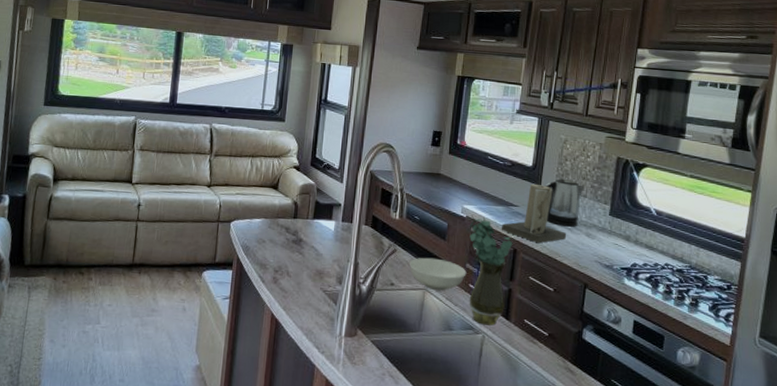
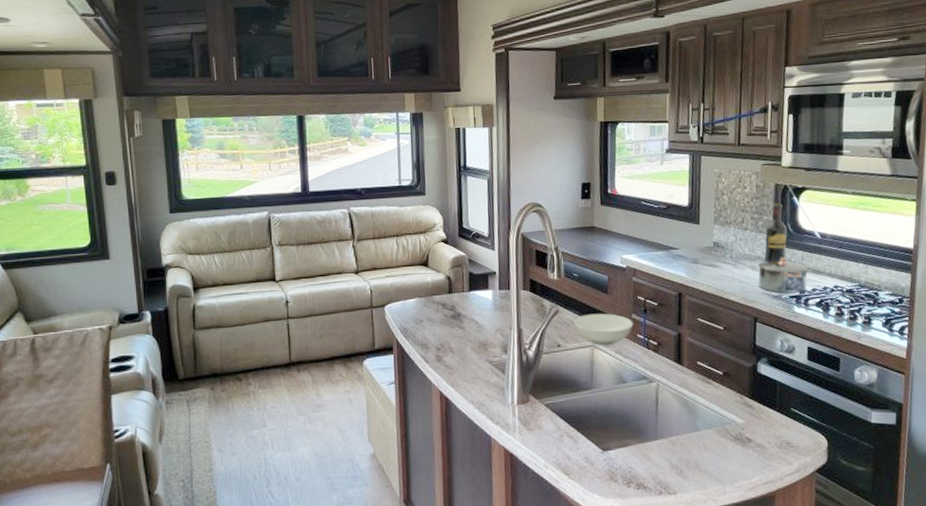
vase: present [469,215,513,326] -> none [630,264,678,373]
paper towel roll: present [501,184,567,243] -> none [663,223,732,284]
kettle: present [544,178,584,227] -> none [702,214,744,263]
cooking pot: none [591,228,642,266] -> present [758,257,808,294]
wine bottle: none [600,176,625,233] -> present [764,203,787,263]

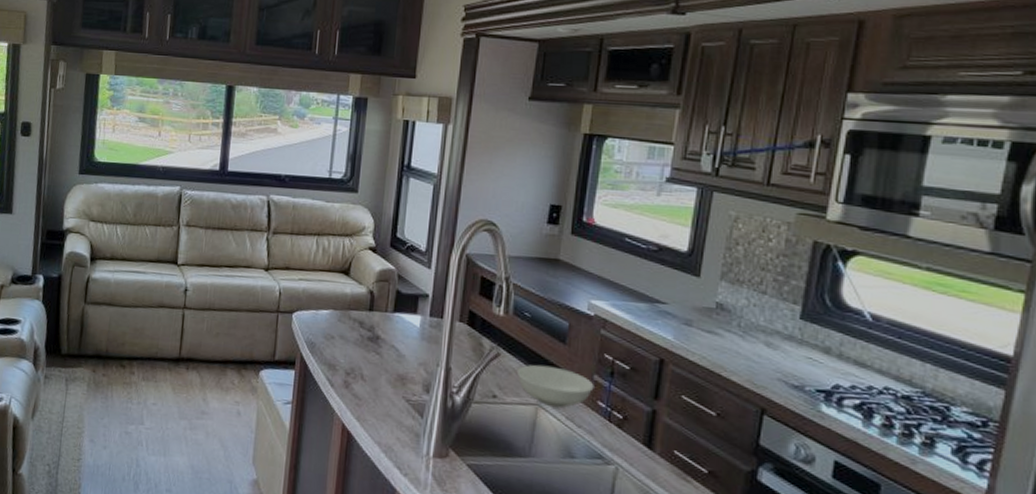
cooking pot: present [758,257,808,294] -> none [772,336,849,388]
wine bottle: present [764,203,787,263] -> none [786,266,823,343]

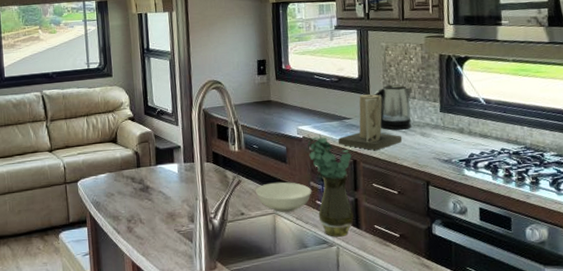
vase: none [597,313,659,456] -> present [307,134,354,237]
paper towel roll: none [642,275,737,353] -> present [338,94,403,151]
kettle: none [704,268,762,333] -> present [372,84,412,131]

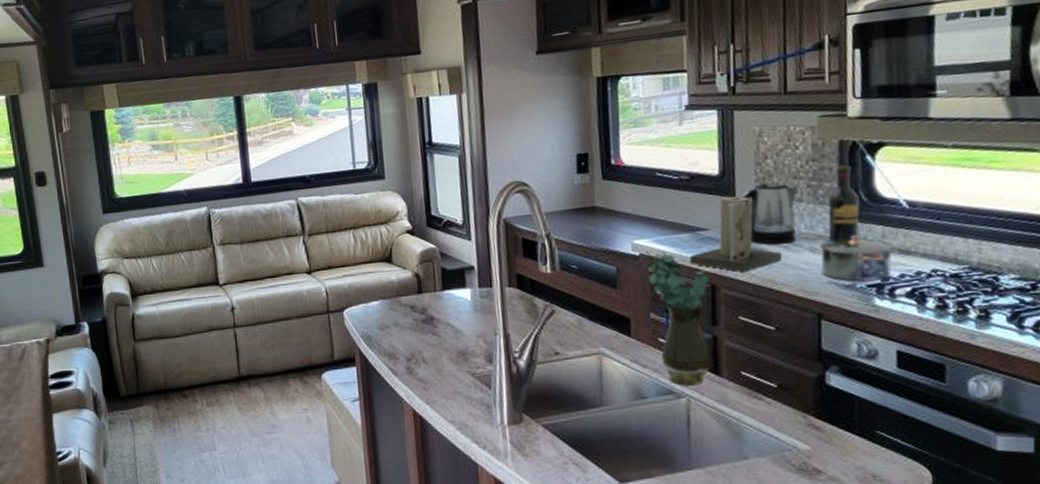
bowl: present [255,182,312,213] -> none [573,312,653,353]
cooking pot: none [427,123,476,158] -> present [820,234,893,282]
wine bottle: none [432,72,454,129] -> present [828,165,860,243]

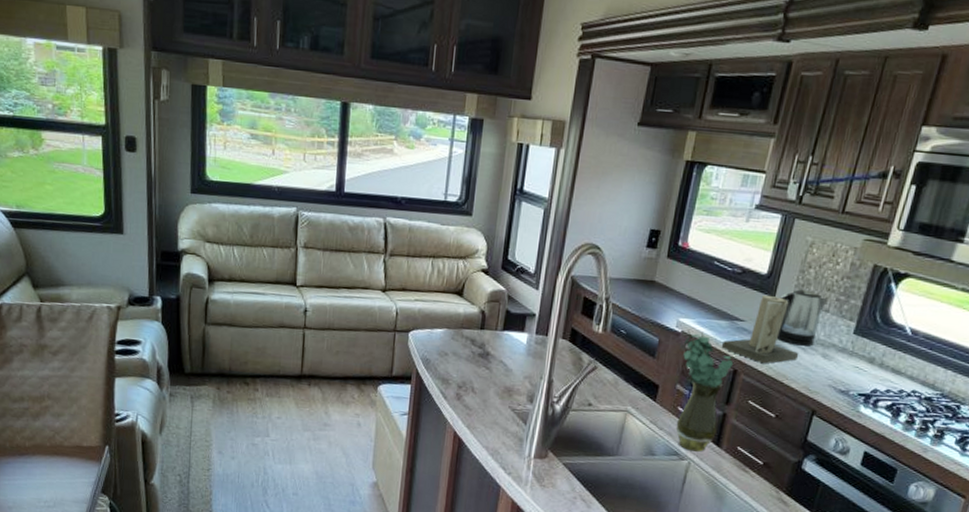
cooking pot: present [820,234,893,282] -> none [825,349,888,392]
wine bottle: present [828,165,860,243] -> none [840,287,877,354]

